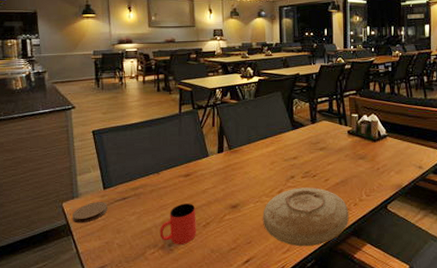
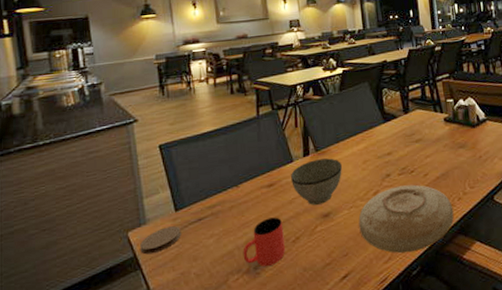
bowl: none [206,157,251,196] -> present [291,158,342,205]

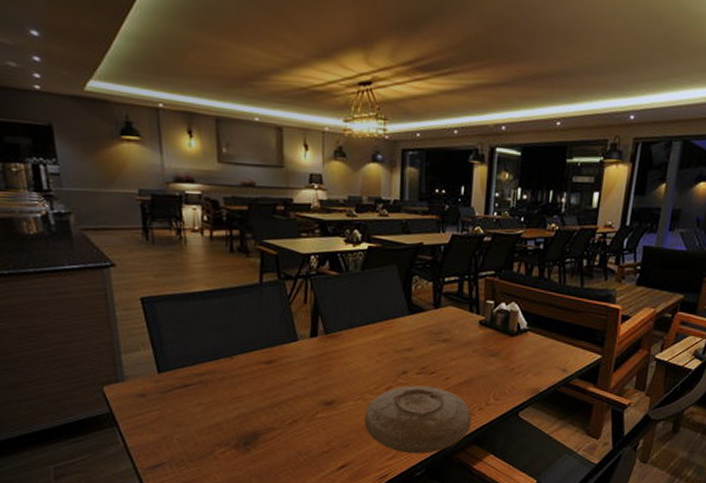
coaster: present [140,226,181,255] -> none [117,388,164,413]
cup: present [243,217,285,267] -> none [232,396,280,445]
bowl: present [291,158,342,205] -> none [294,342,353,391]

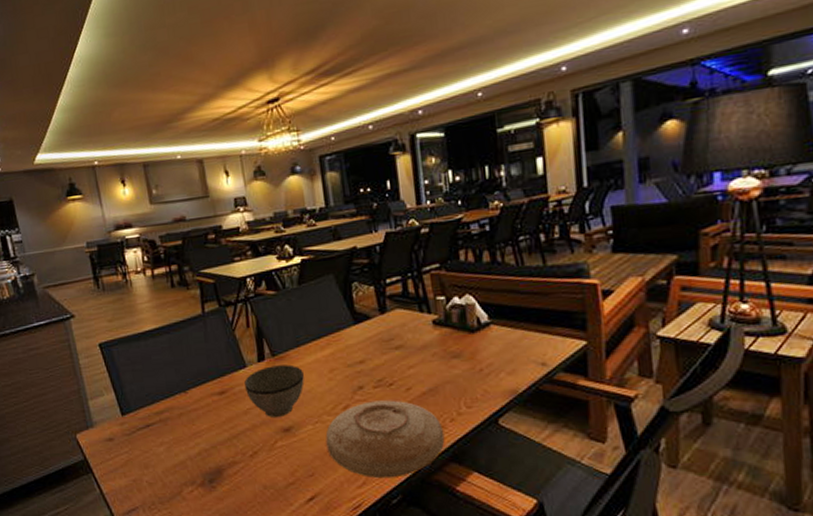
bowl: none [294,342,353,391] -> present [244,364,305,417]

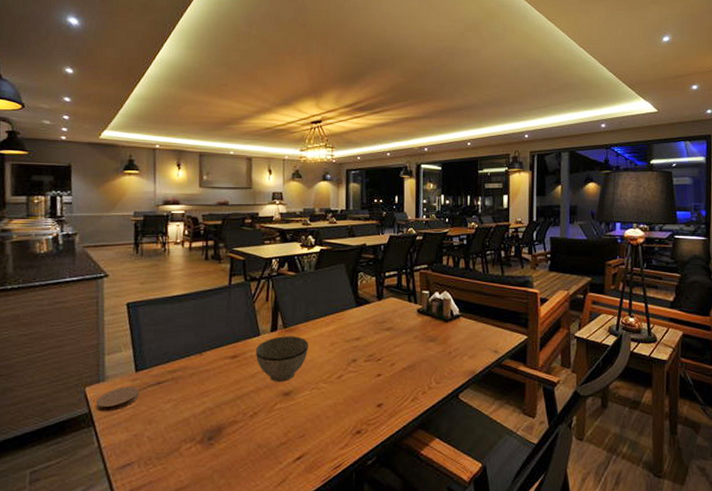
coaster: none [89,431,130,458] -> present [96,387,139,412]
plate: present [325,400,445,478] -> none [319,373,416,440]

